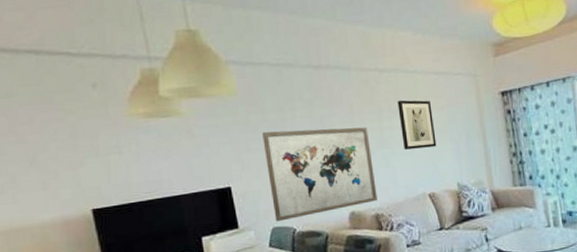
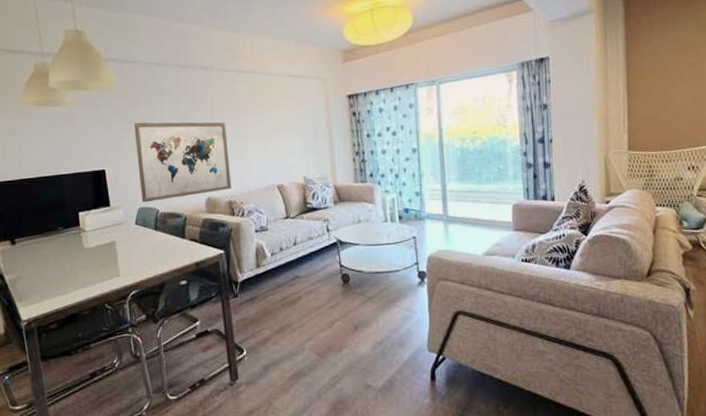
wall art: present [397,100,437,150] -> none [253,99,287,144]

